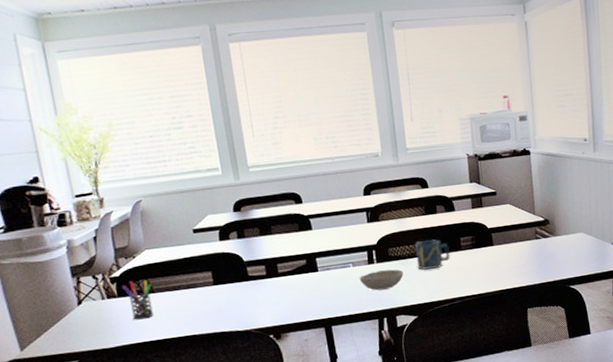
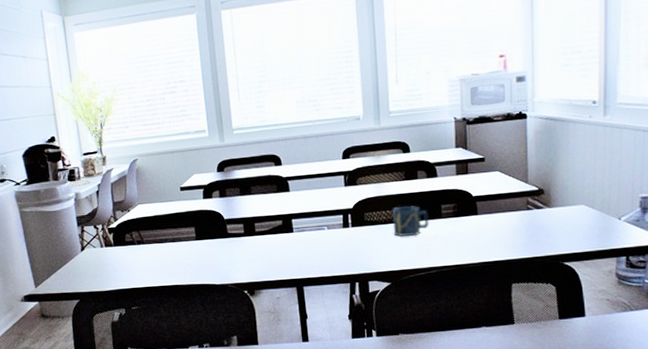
pen holder: present [121,279,153,320] -> none [117,231,143,268]
bowl: present [359,269,404,291] -> none [333,234,379,255]

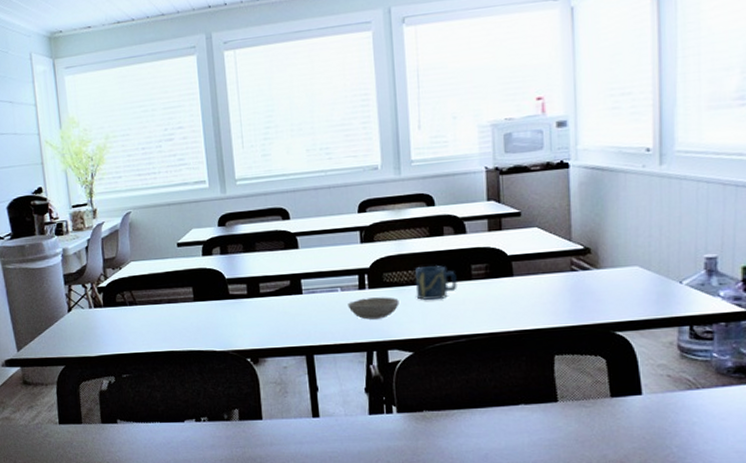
bowl: none [333,234,379,255] -> present [347,297,399,320]

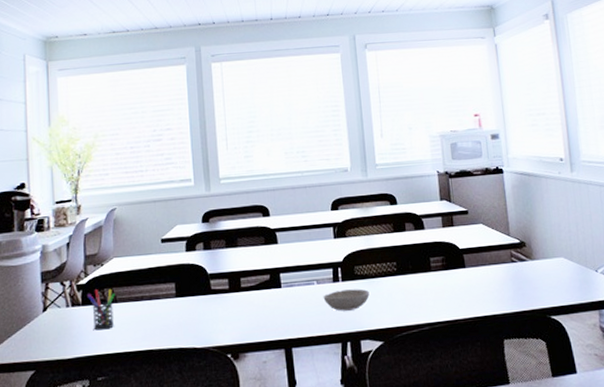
pen holder: none [107,291,135,331] -> present [86,288,115,331]
cup: present [415,266,457,300] -> none [383,259,419,291]

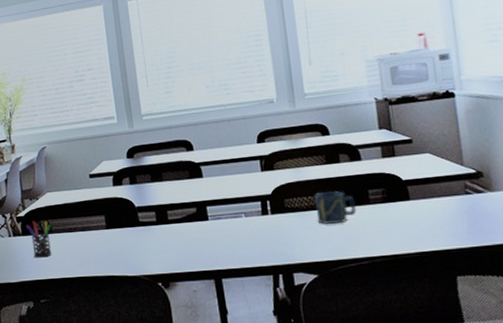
bowl: present [323,289,370,311] -> none [252,222,302,244]
cup: none [383,259,419,291] -> present [315,191,357,224]

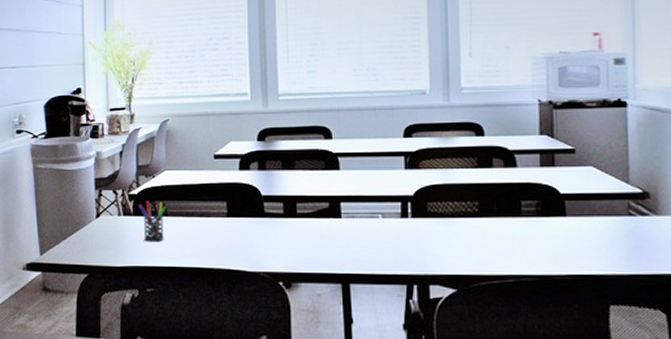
cup: present [315,191,357,224] -> none [461,199,506,236]

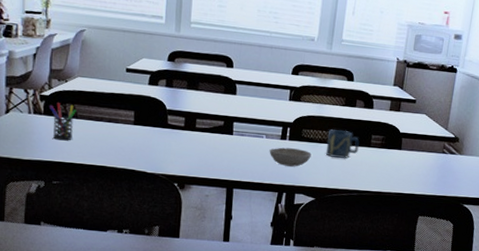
bowl: none [388,227,444,251] -> present [269,147,312,167]
cup: none [461,199,506,236] -> present [325,129,360,159]

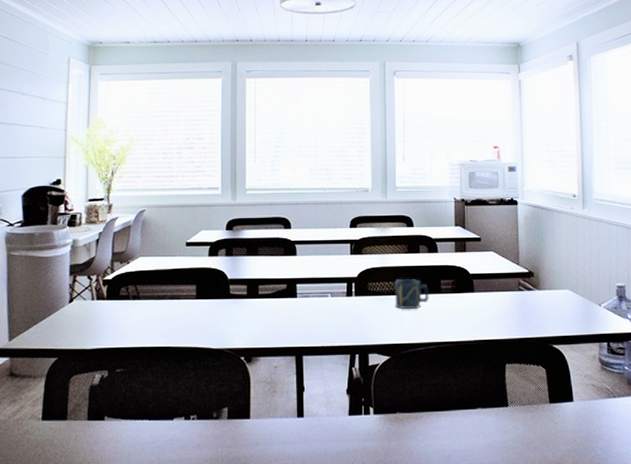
pen holder: present [49,103,76,141] -> none [111,285,139,324]
bowl: present [269,147,312,167] -> none [336,304,380,324]

